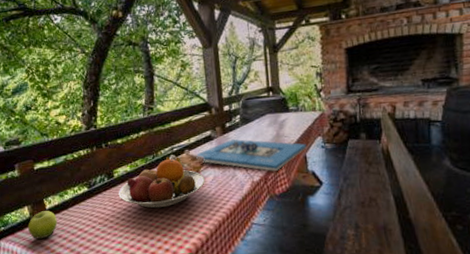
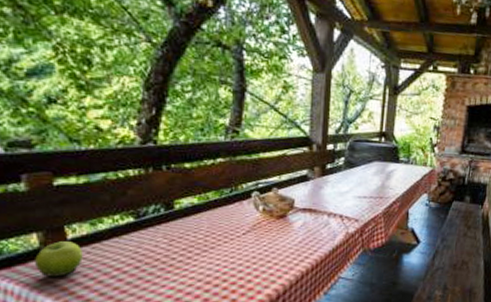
fruit bowl: present [118,156,205,209] -> none [177,192,292,252]
architectural model: present [196,138,307,171] -> none [286,183,411,224]

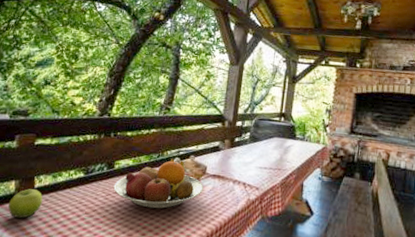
fruit bowl: none [177,192,292,252] -> present [113,158,203,209]

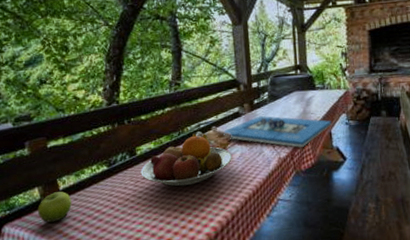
architectural model: none [200,154,305,193] -> present [223,115,332,147]

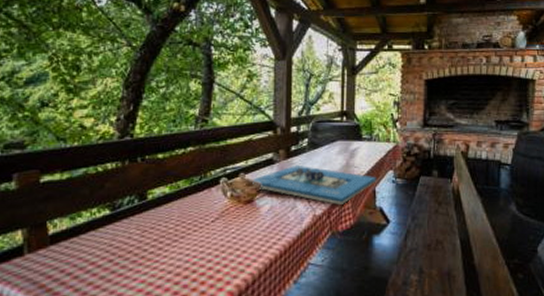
fruit: present [38,191,72,223] -> none [18,237,61,274]
fruit bowl: present [140,133,232,187] -> none [150,179,259,241]

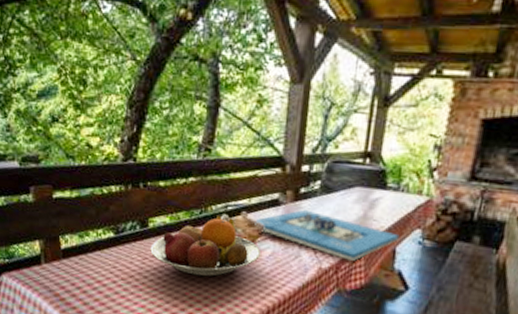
fruit bowl: none [150,179,259,241] -> present [150,215,260,277]

